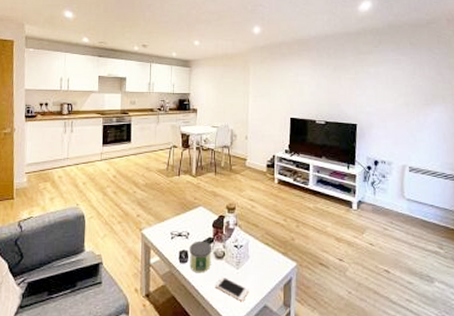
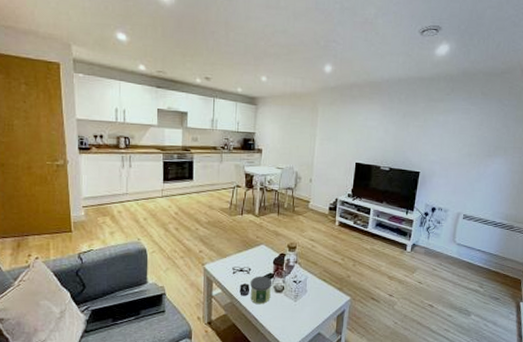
cell phone: present [215,276,249,301] -> none [273,307,305,329]

